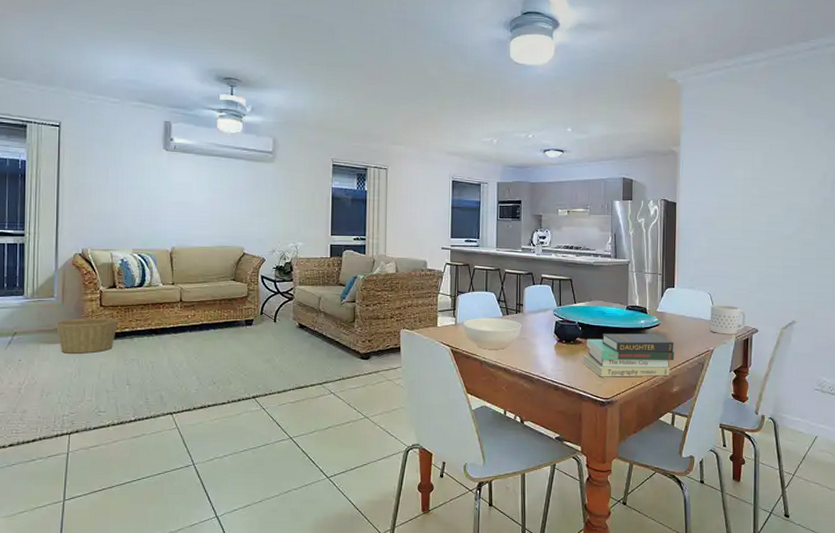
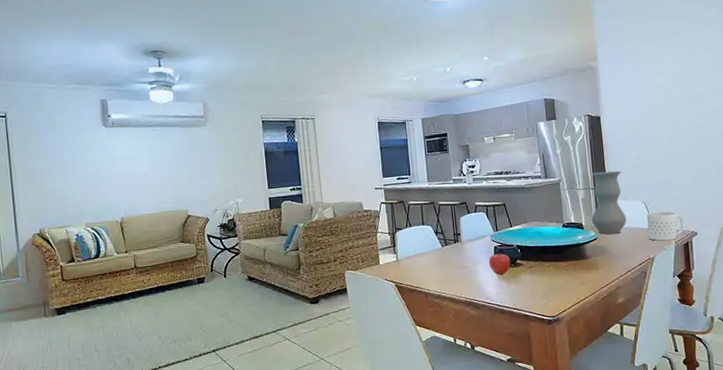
basket: present [56,317,118,354] -> none [24,290,80,328]
bowl: present [462,318,523,350] -> none [403,249,462,282]
fruit: none [548,328,571,350] -> present [488,252,511,275]
books: present [581,333,675,377] -> none [524,248,616,296]
vase: none [655,258,691,323] -> present [591,171,627,235]

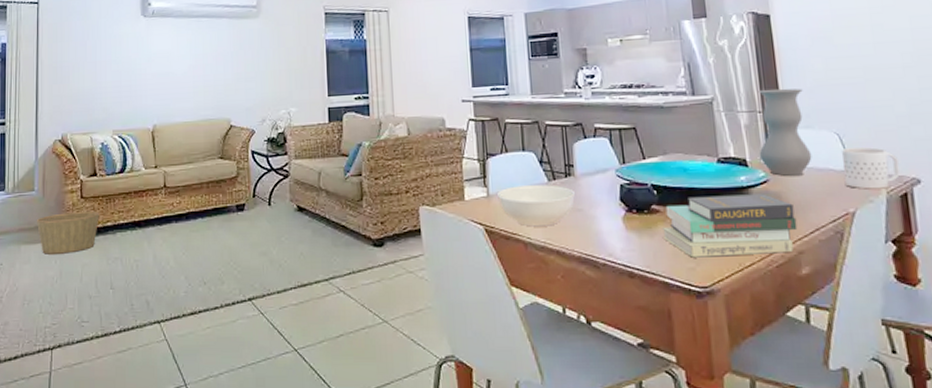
basket: none [24,290,80,328] -> present [37,211,100,254]
bowl: none [403,249,462,282] -> present [496,185,576,227]
fruit: present [488,252,511,275] -> none [611,193,644,223]
books: none [524,248,616,296] -> present [662,194,798,258]

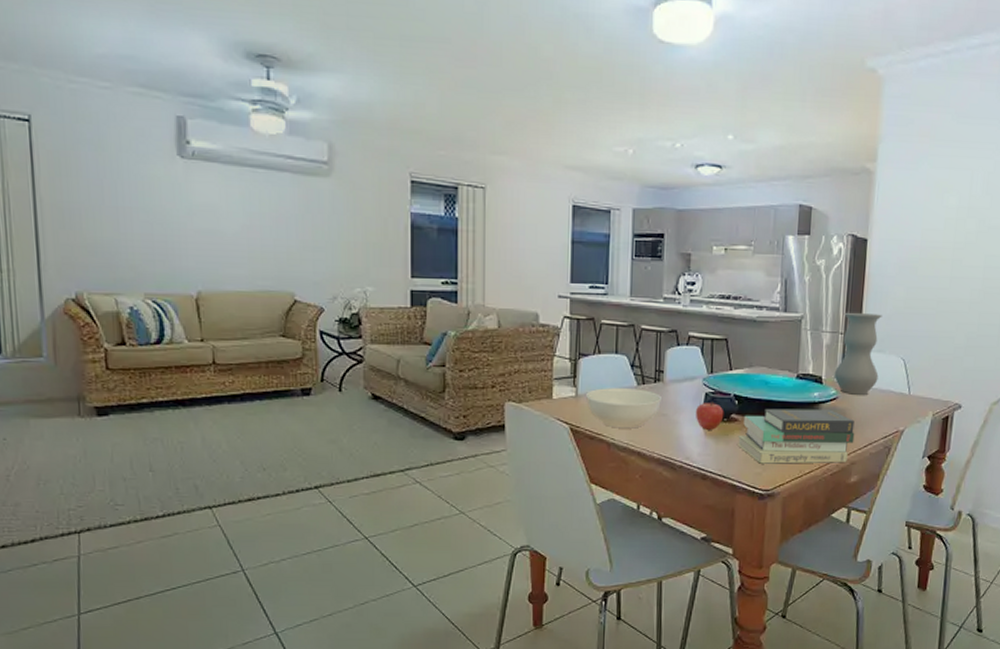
basket: present [37,211,100,254] -> none [49,384,132,431]
fruit: none [611,193,644,223] -> present [695,402,724,430]
mug: present [842,147,900,190] -> none [900,373,949,411]

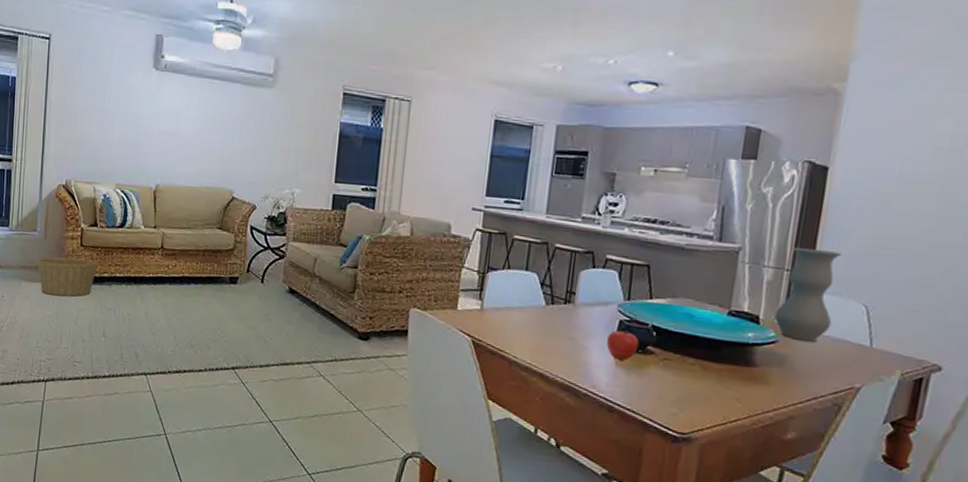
basket: none [49,384,132,431] -> present [38,257,97,297]
bowl: present [585,388,663,429] -> none [490,304,572,349]
books: present [736,408,855,464] -> none [651,344,797,416]

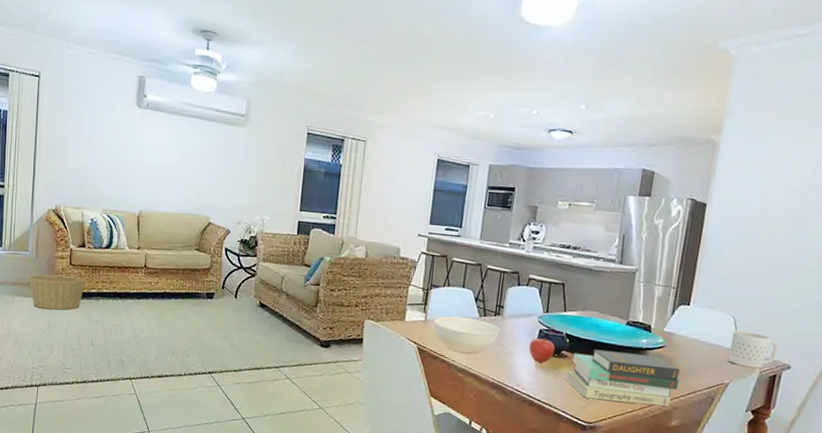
bowl: none [490,304,572,349] -> present [433,316,501,354]
books: none [651,344,797,416] -> present [564,349,680,407]
vase: present [774,247,842,343] -> none [663,269,716,348]
mug: none [858,322,925,370] -> present [727,330,779,369]

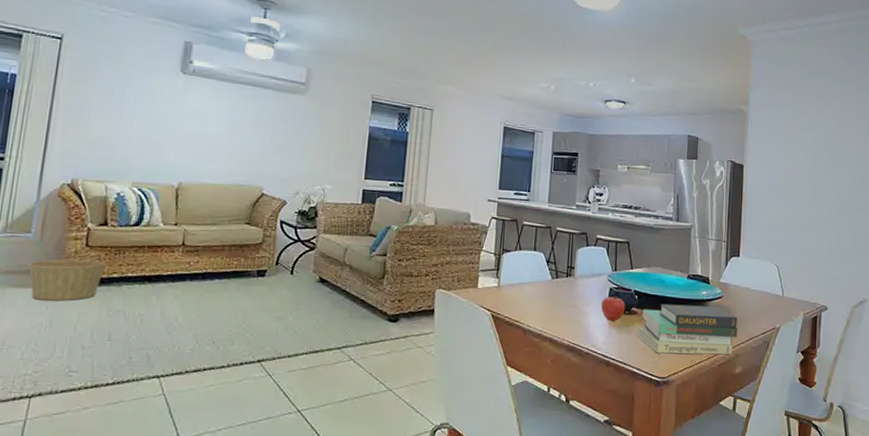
bowl: present [433,316,501,354] -> none [506,280,573,317]
mug: present [727,330,779,369] -> none [776,278,816,312]

